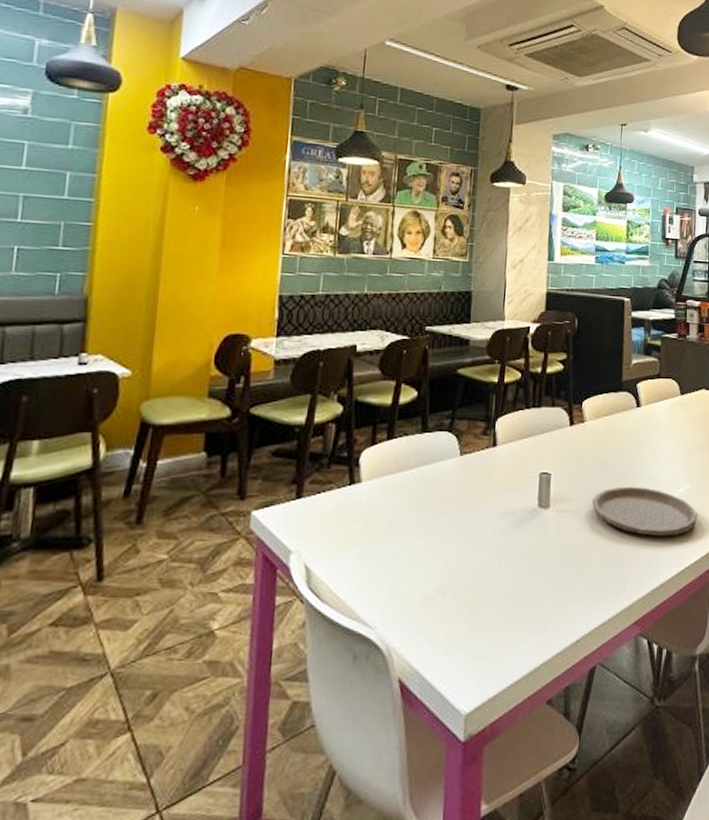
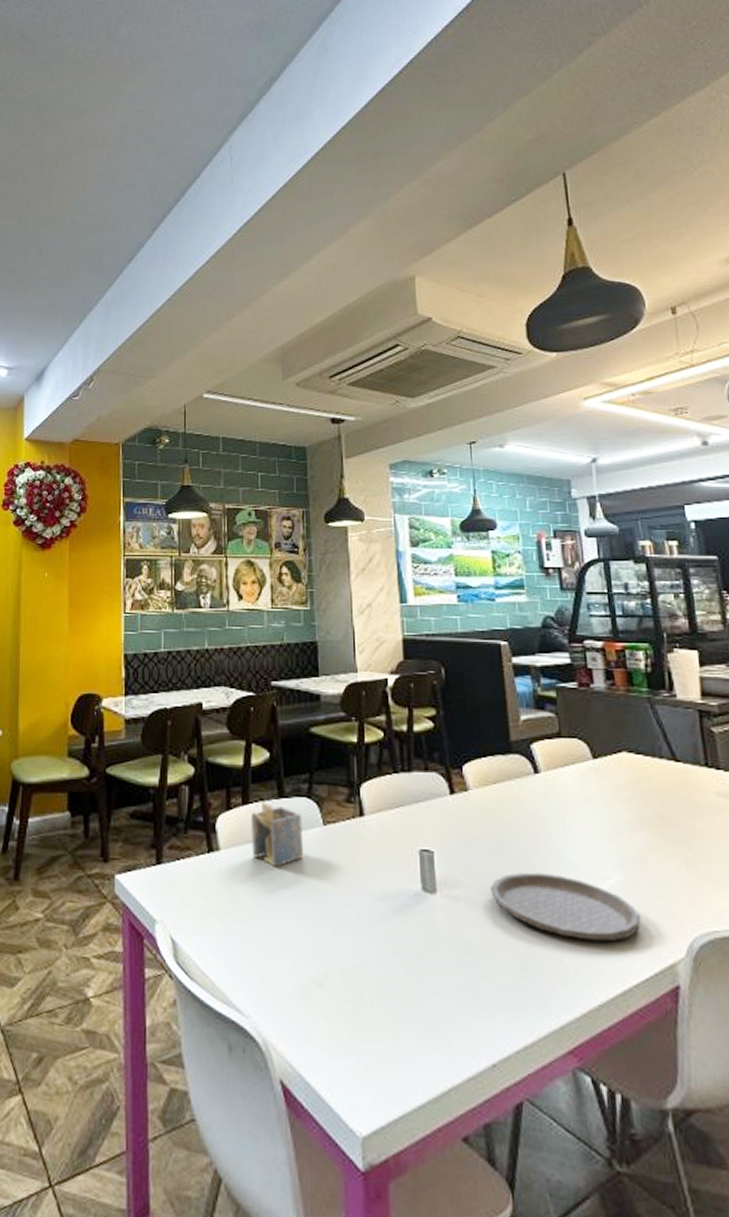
napkin holder: none [392,436,442,495] -> present [251,801,304,868]

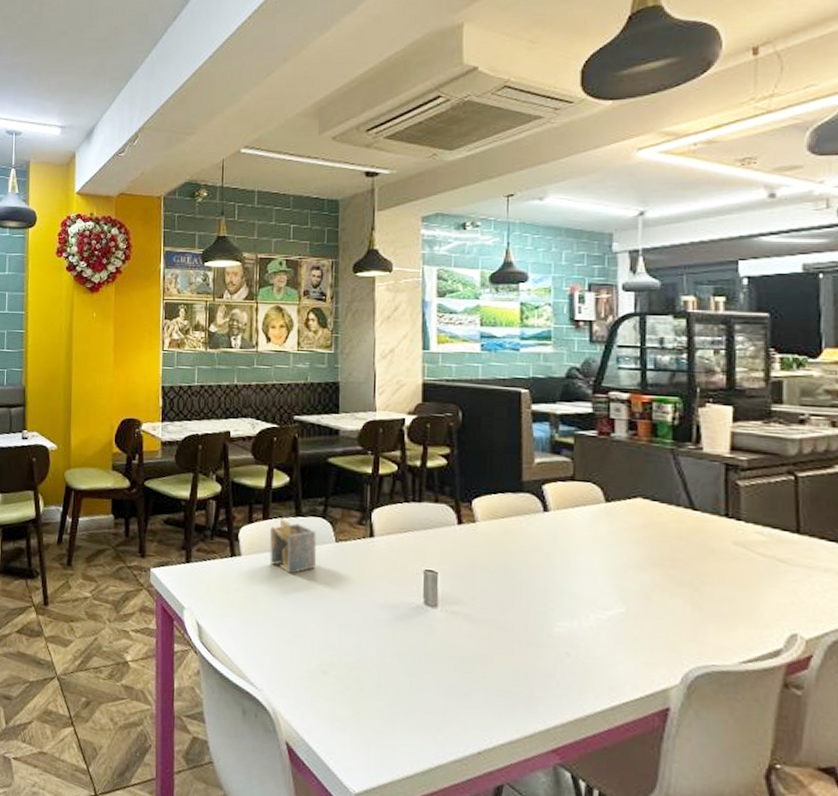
plate: present [490,872,642,942] -> none [490,597,639,664]

